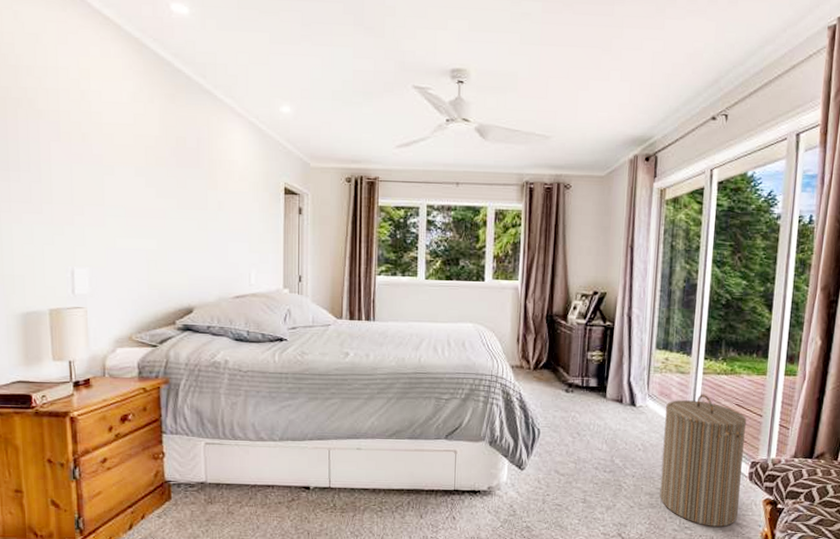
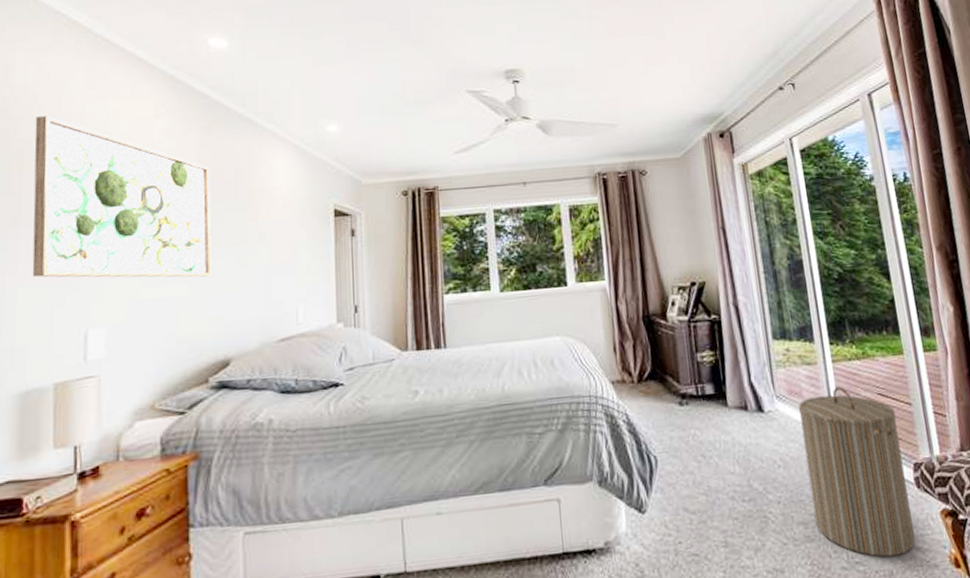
wall art: none [14,66,177,235] -> present [32,116,212,278]

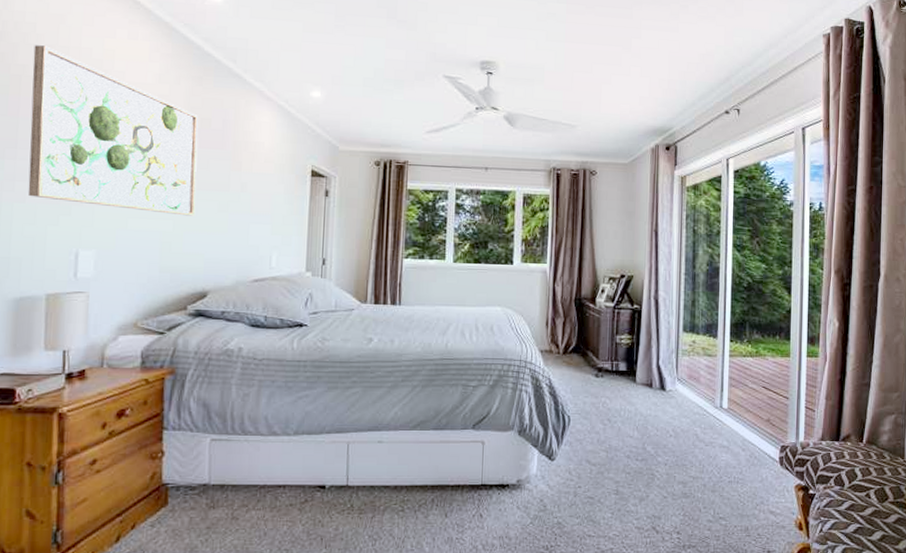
laundry hamper: present [798,387,916,557] -> none [693,378,774,516]

